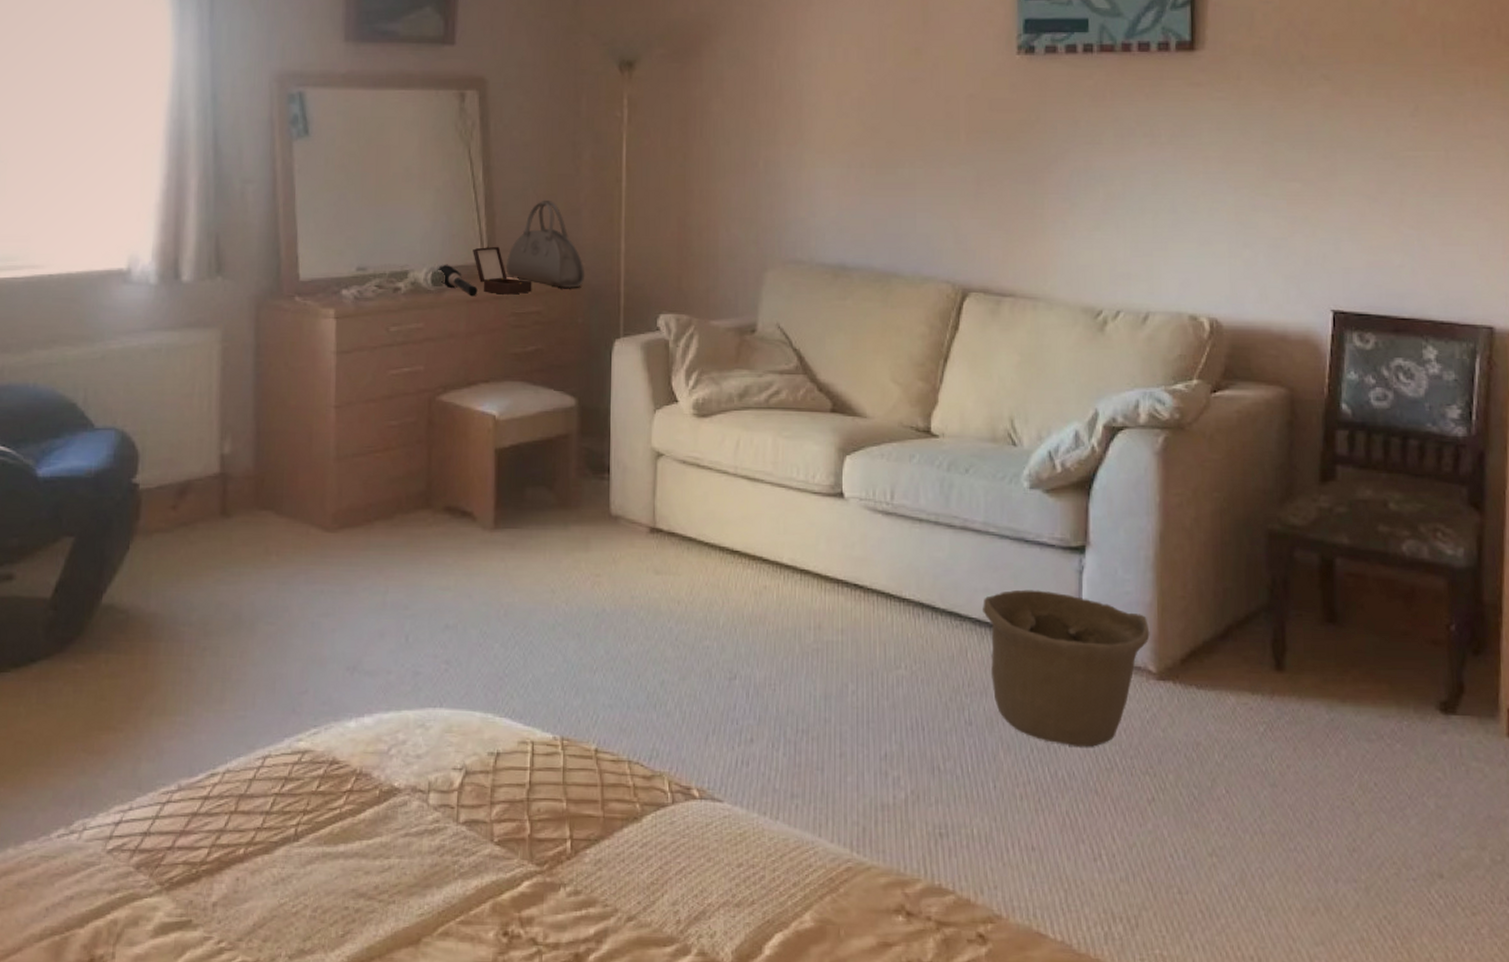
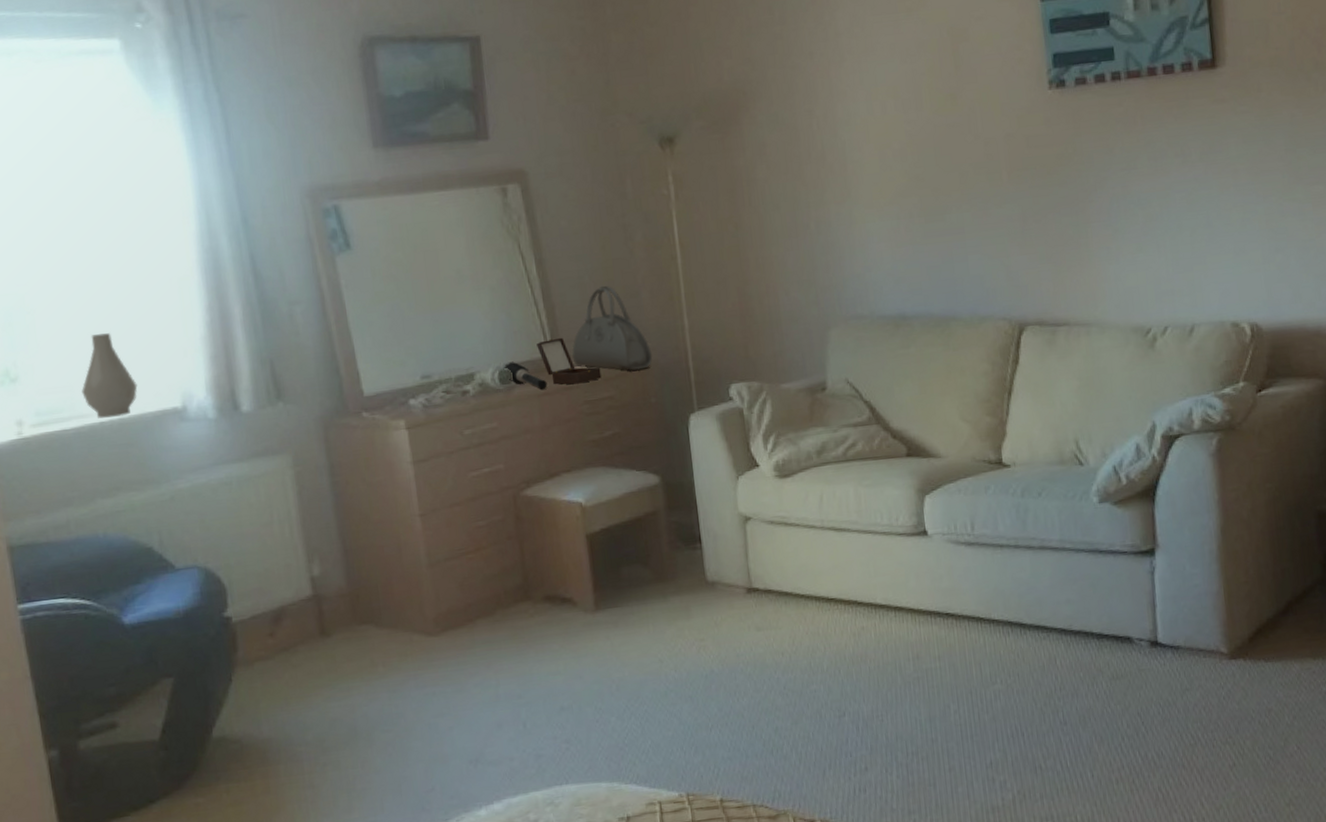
vase: none [37,190,89,271] -> present [82,333,138,419]
basket: present [983,589,1150,747] -> none [1066,594,1220,730]

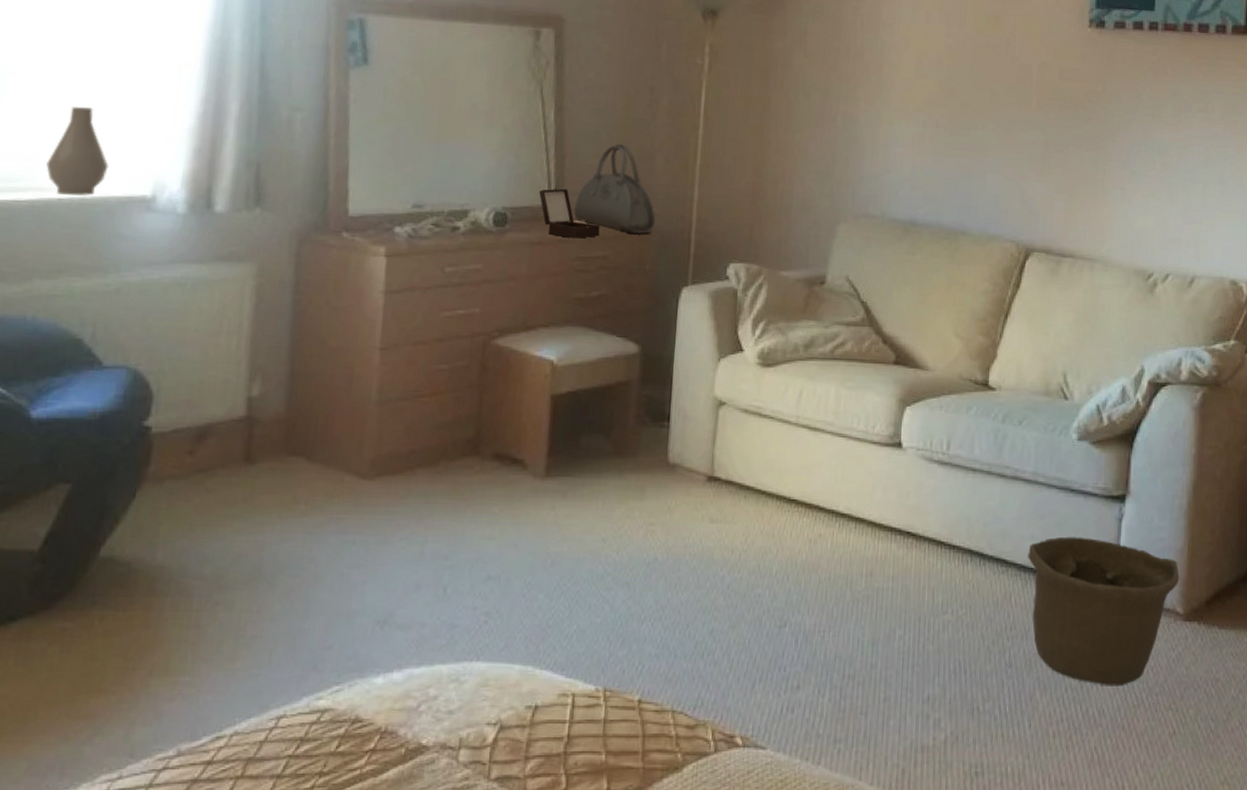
hairbrush: present [503,361,548,389] -> none [499,204,543,238]
basket: none [1066,594,1220,730] -> present [1028,536,1180,685]

